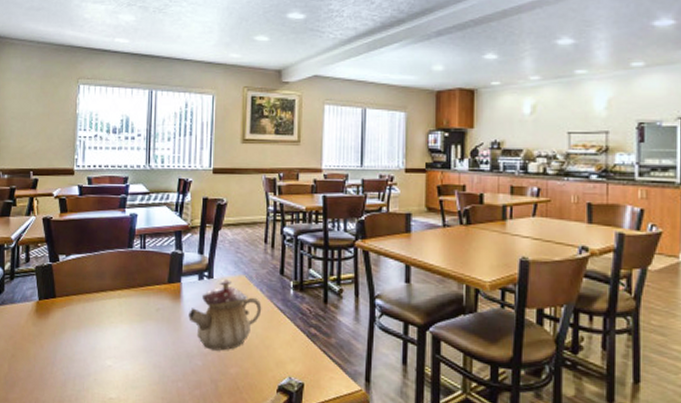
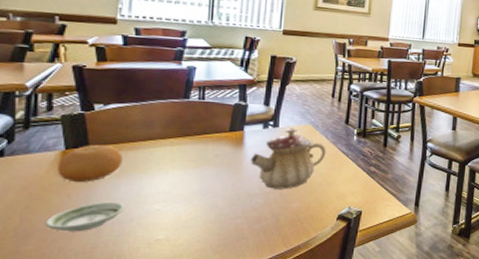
saucer: none [25,354,84,384] -> present [45,201,125,232]
fruit: none [34,295,82,334] -> present [57,144,124,183]

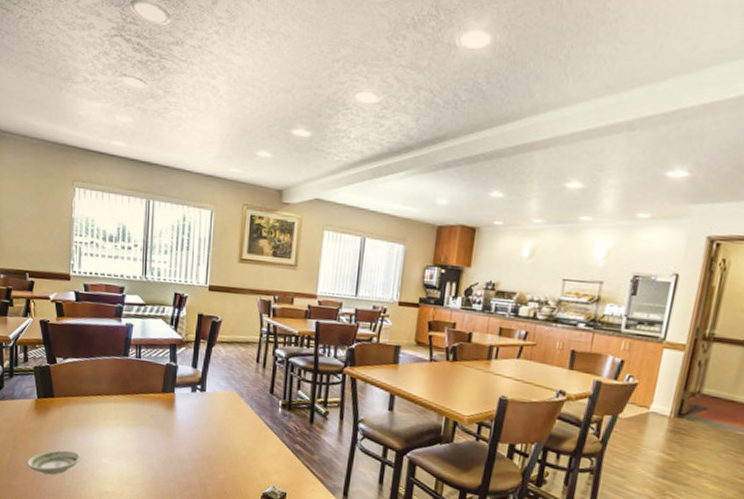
fruit: present [57,144,124,183] -> none [33,395,79,431]
teapot: present [250,128,327,189] -> none [181,393,251,459]

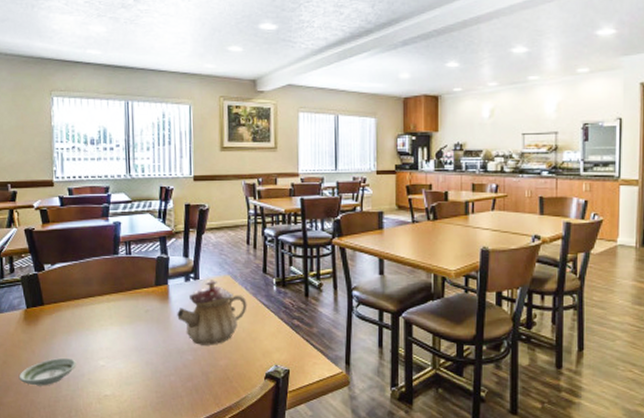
teapot: none [181,393,251,459] -> present [177,280,247,345]

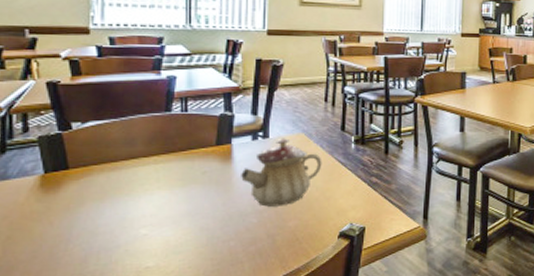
saucer: present [18,357,77,386] -> none [28,227,110,263]

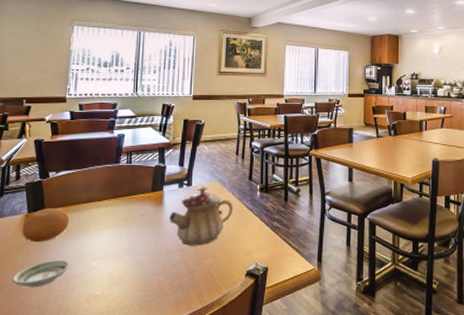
saucer: none [28,227,110,263] -> present [12,259,70,288]
fruit: none [38,166,106,209] -> present [22,207,70,243]

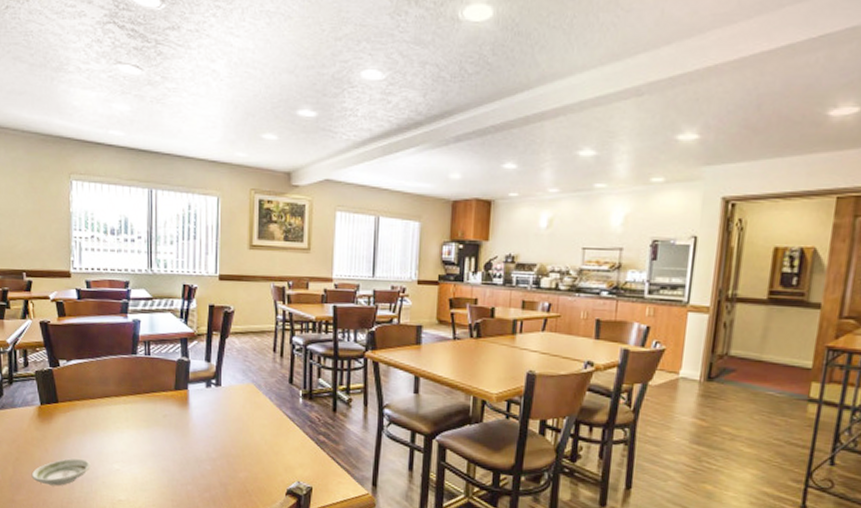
fruit: present [22,207,70,243] -> none [36,400,86,439]
teapot: present [169,186,233,246] -> none [196,387,271,456]

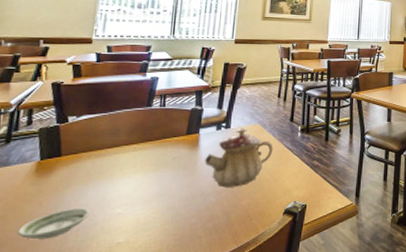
teapot: none [196,387,271,456] -> present [205,128,273,188]

